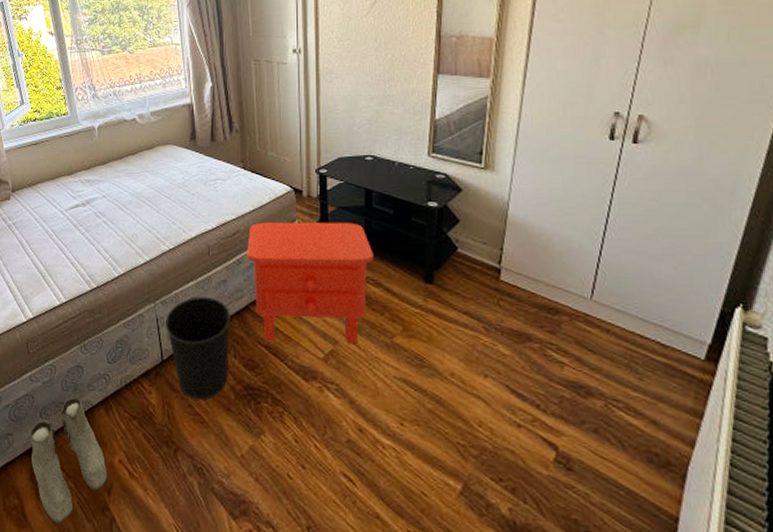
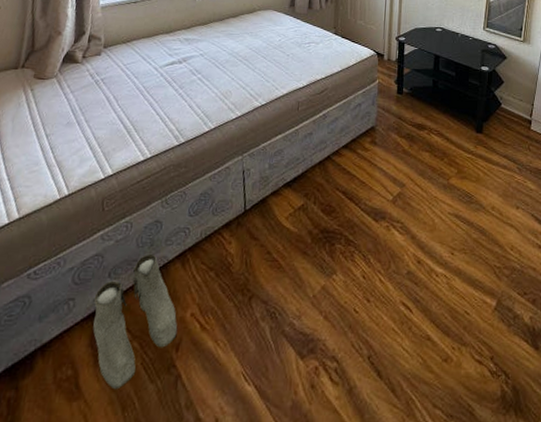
wastebasket: present [164,296,230,401] -> none [250,149,314,247]
nightstand: present [247,222,374,344] -> none [332,81,438,187]

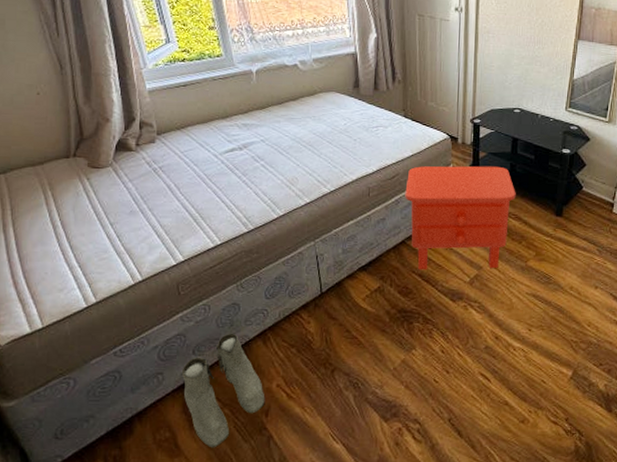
nightstand: none [332,81,438,187] -> present [405,166,516,270]

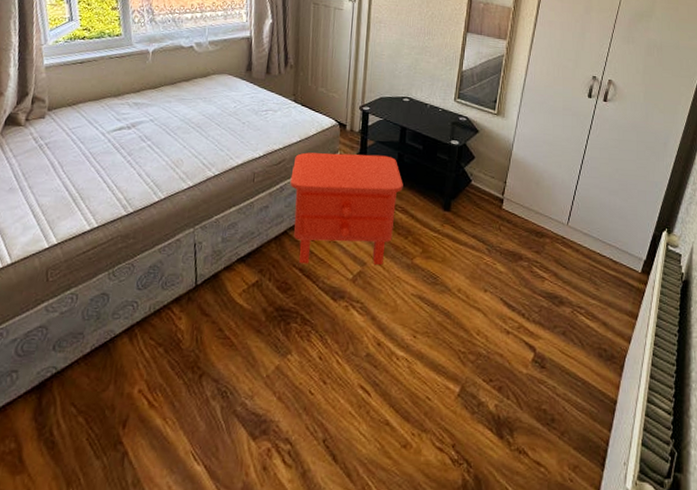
boots: present [181,333,265,448] -> none [36,327,125,465]

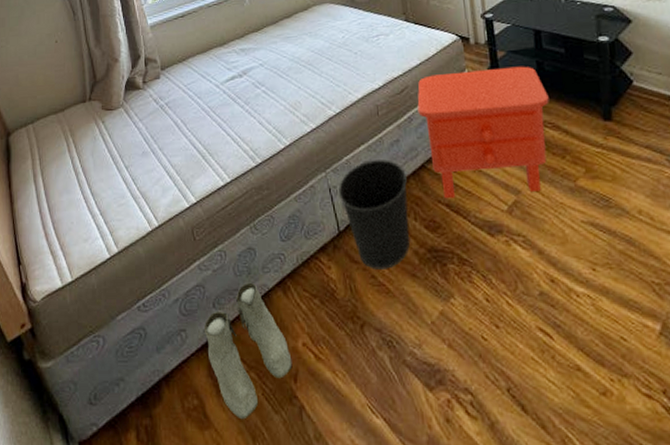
boots: none [36,327,125,465] -> present [203,282,293,420]
wastebasket: none [202,222,269,324] -> present [338,159,410,269]

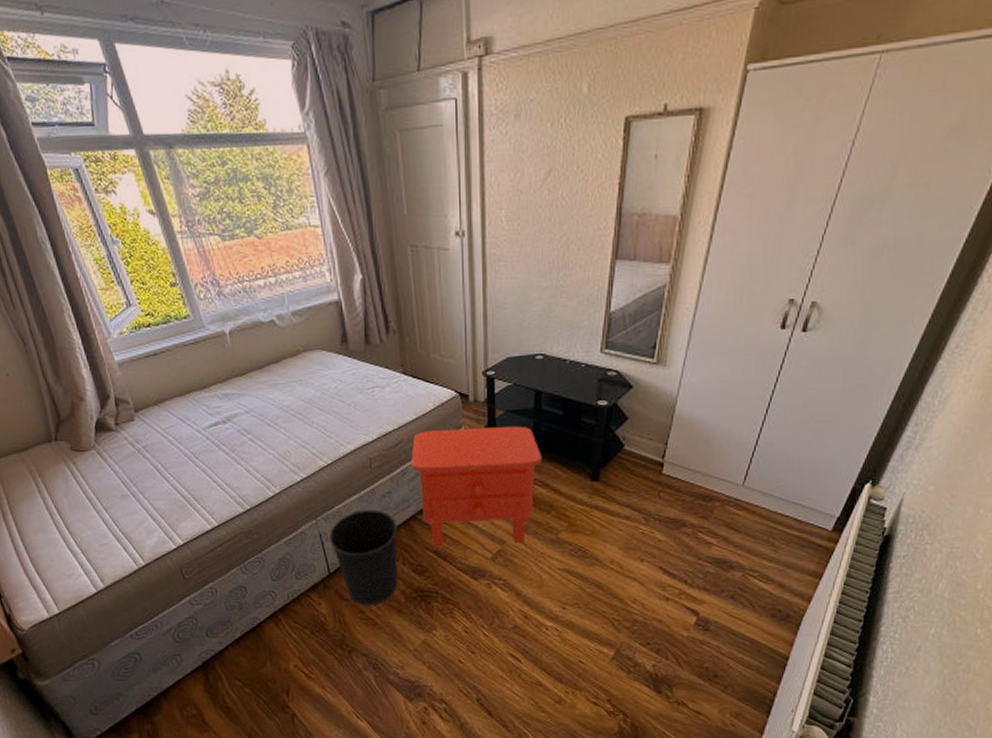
boots: present [203,282,293,420] -> none [198,615,285,724]

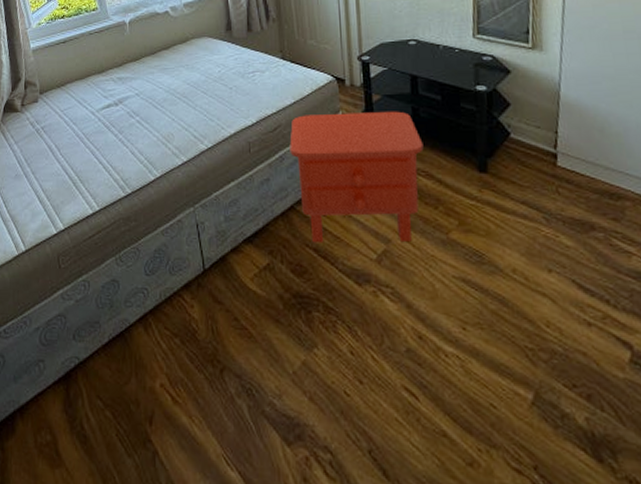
wastebasket: present [328,510,398,606] -> none [205,198,276,312]

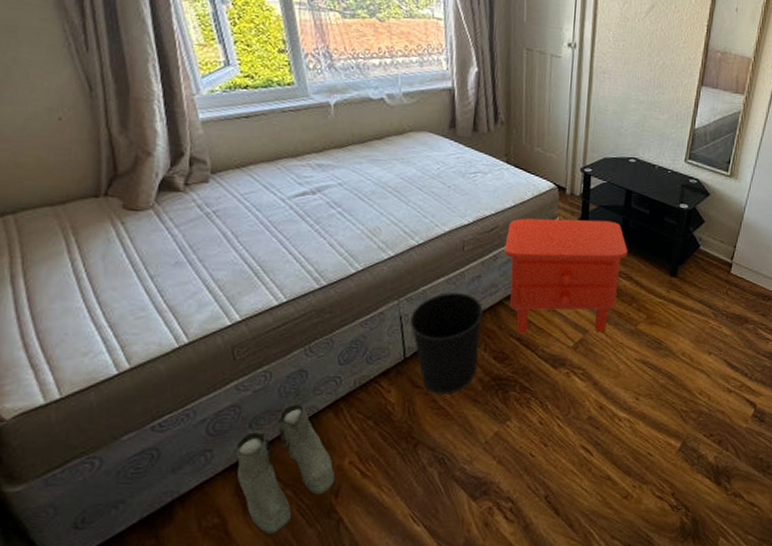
boots: none [62,315,149,461] -> present [234,403,336,535]
wastebasket: none [205,198,276,312] -> present [409,292,483,394]

